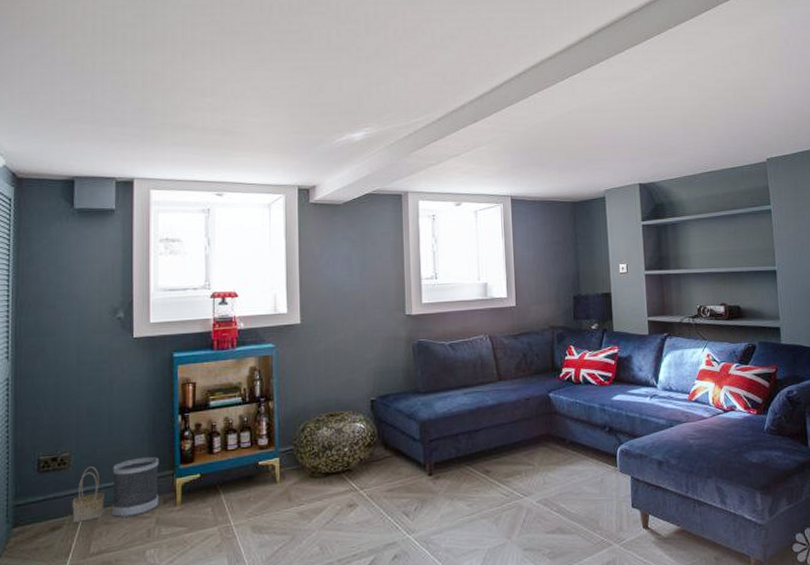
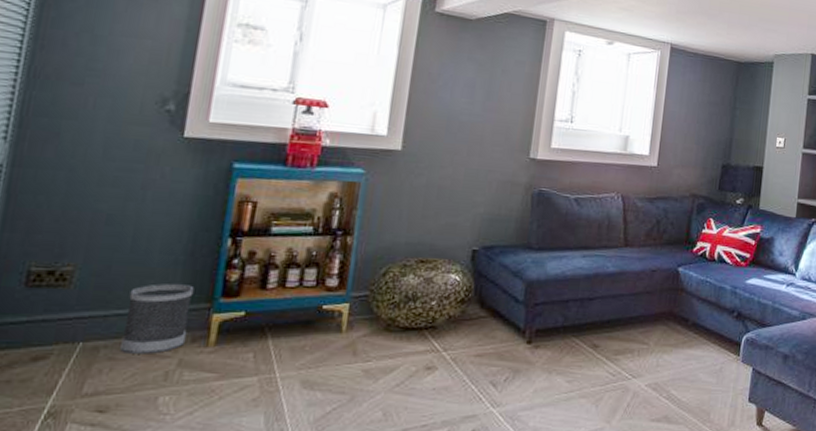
basket: present [72,466,104,522] -> none [65,287,114,354]

